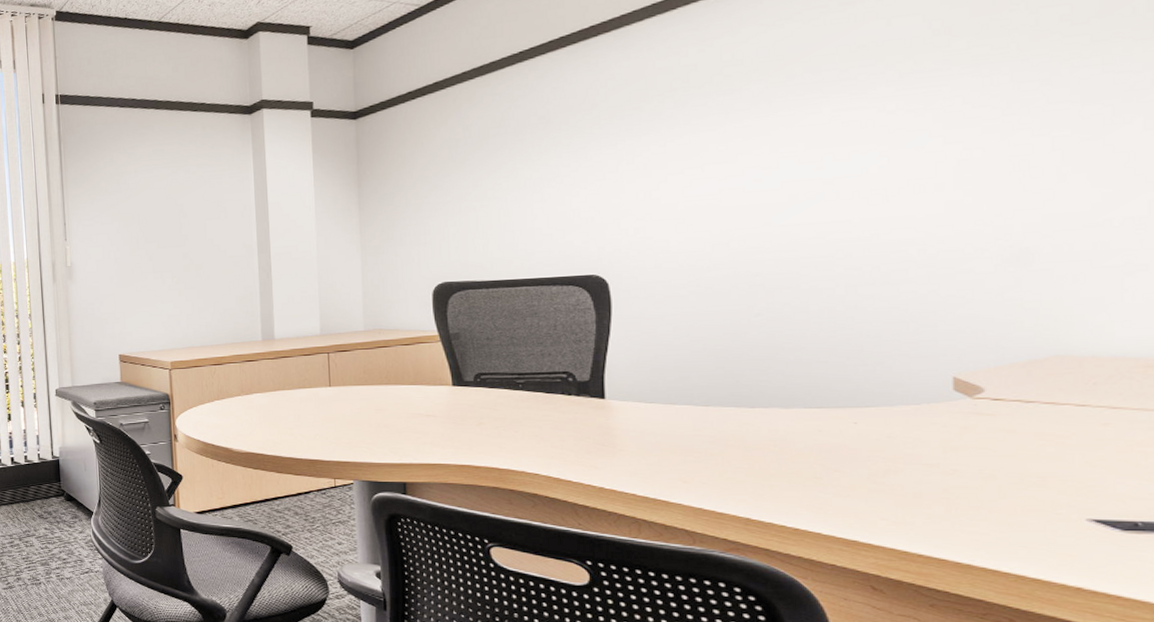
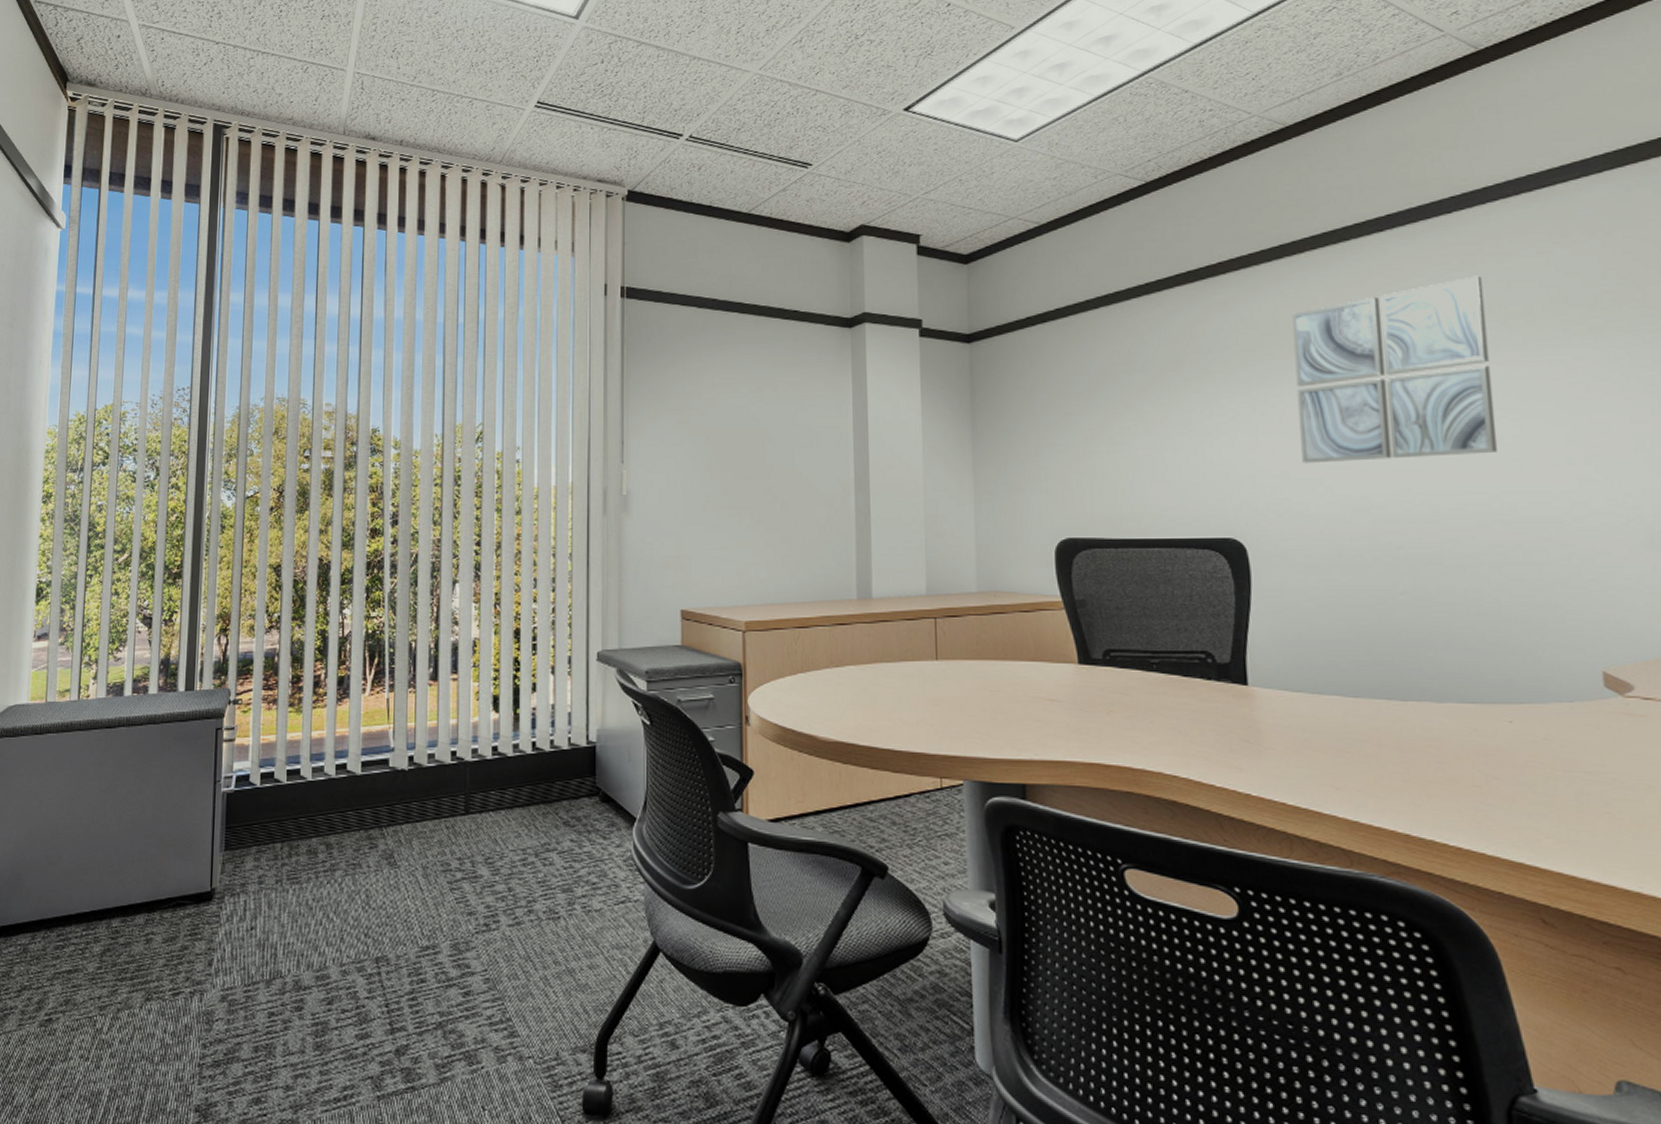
wall art: none [661,15,864,206] -> present [1291,275,1498,464]

